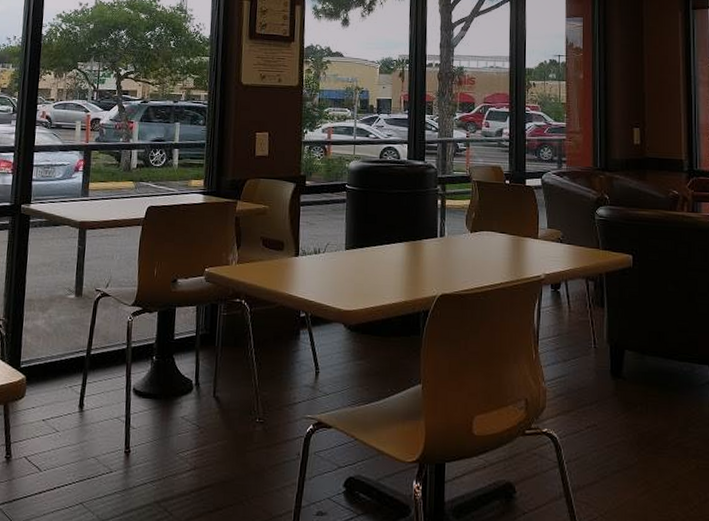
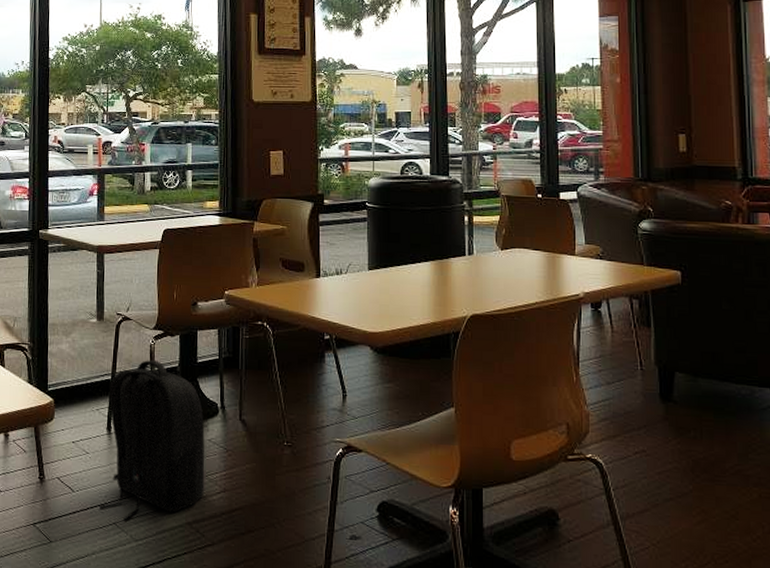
backpack: none [66,336,178,501] -> present [98,360,205,521]

